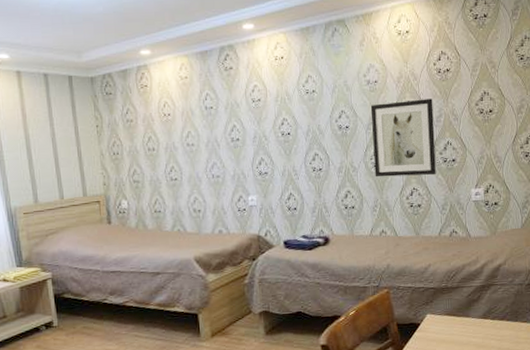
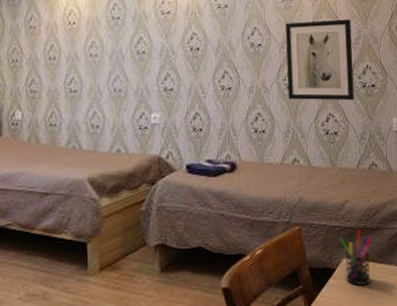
pen holder: none [423,289,452,336] -> present [339,229,372,286]

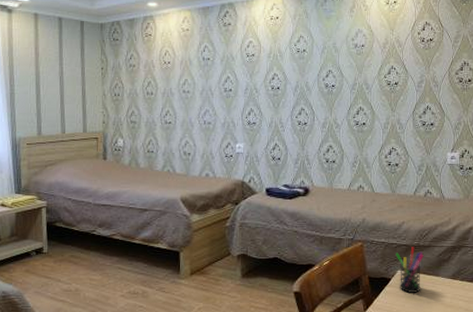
wall art: present [285,19,354,101] -> none [356,65,415,137]

